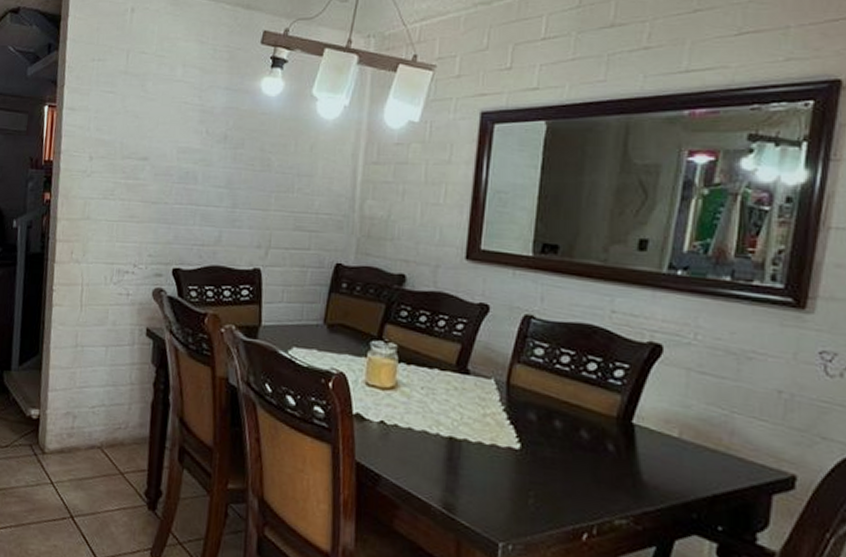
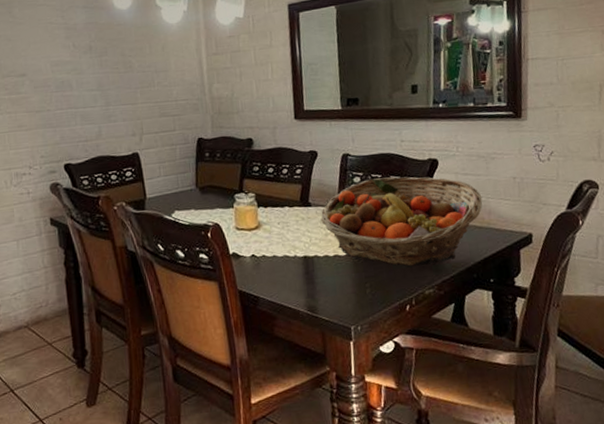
fruit basket: none [480,354,724,487] -> present [320,176,483,266]

